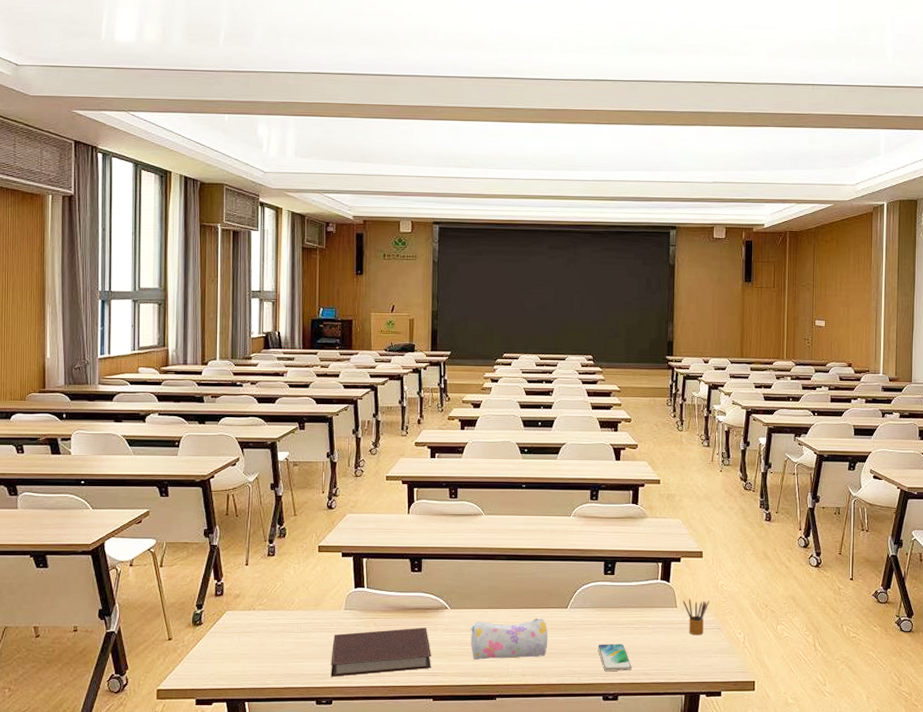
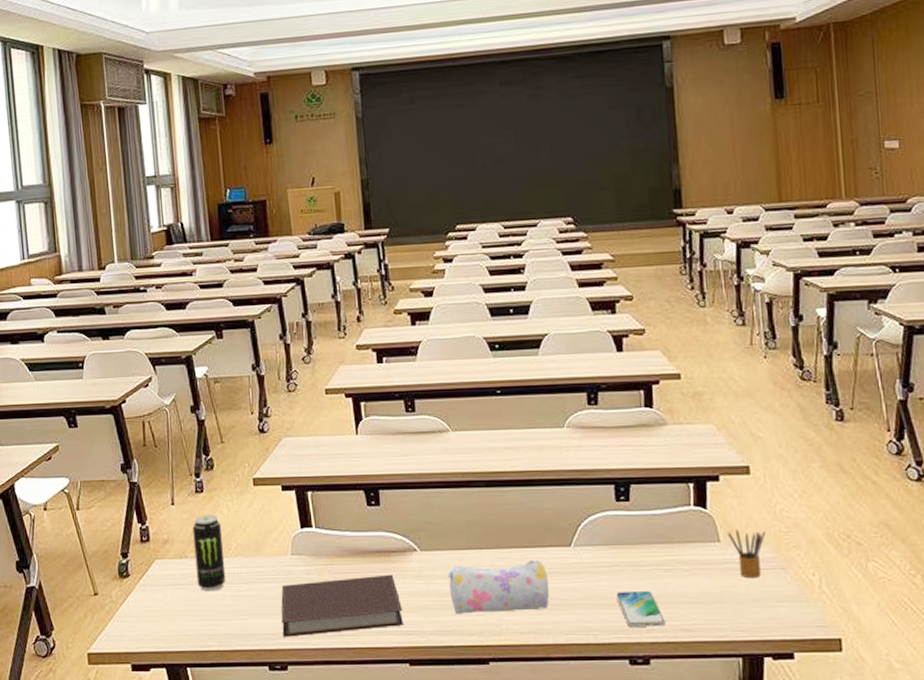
beverage can: none [261,575,288,638] -> present [192,515,226,592]

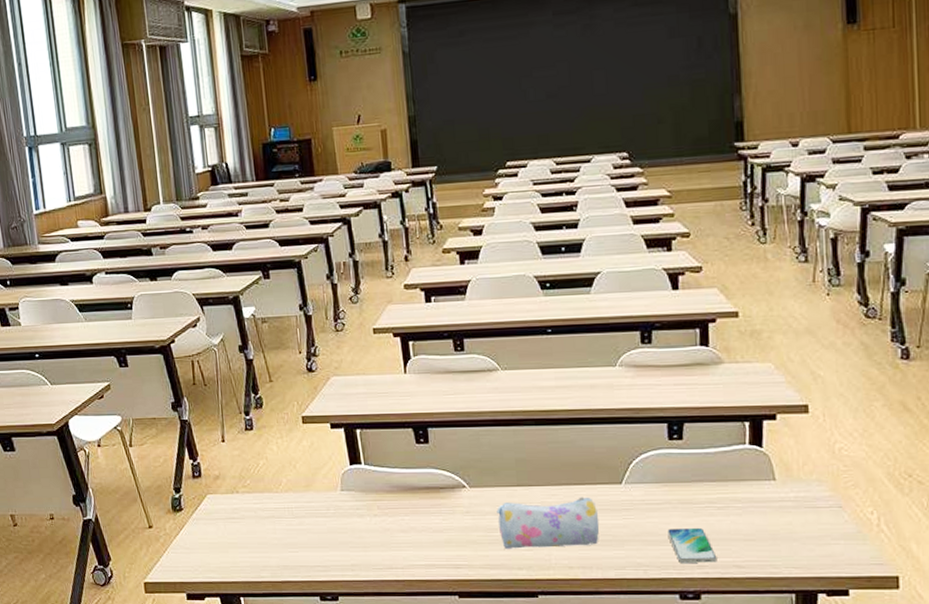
beverage can: present [192,515,226,592] -> none [243,452,277,525]
notebook: present [281,574,403,637] -> none [331,510,452,569]
pencil box: present [727,529,766,579] -> none [783,467,823,517]

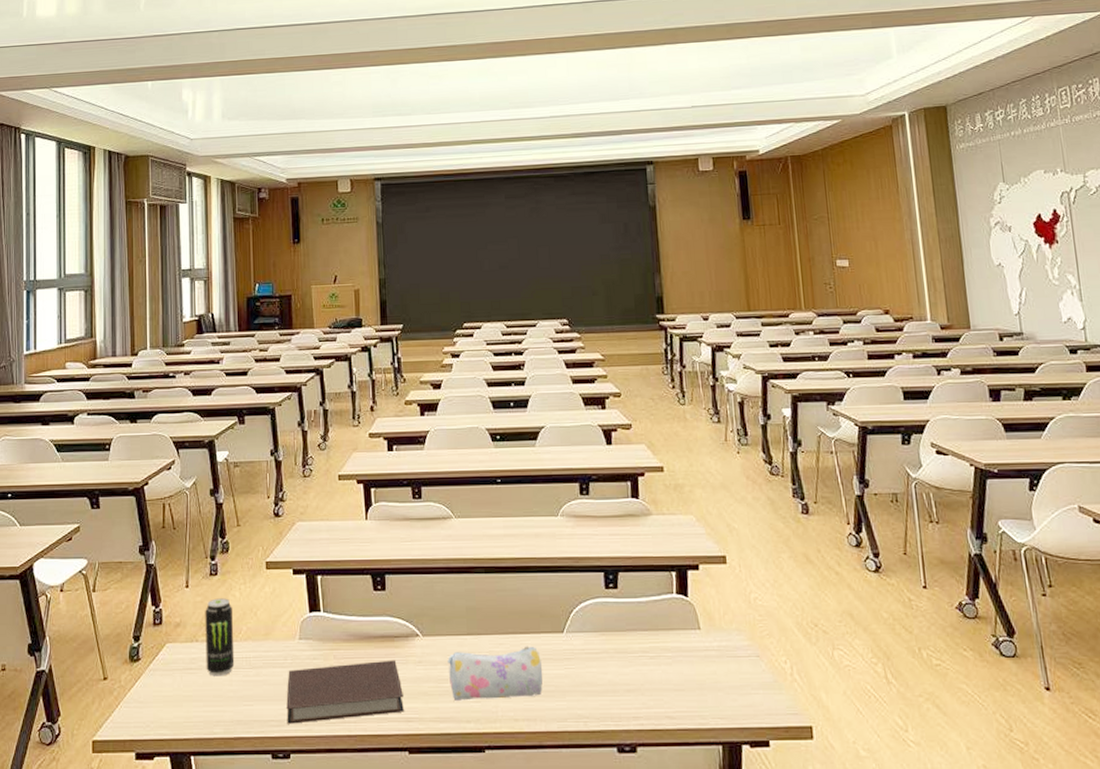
beverage can: none [243,452,277,525] -> present [205,598,235,676]
notebook: none [331,510,452,569] -> present [286,660,404,724]
smartphone: present [667,528,717,563] -> none [605,678,651,714]

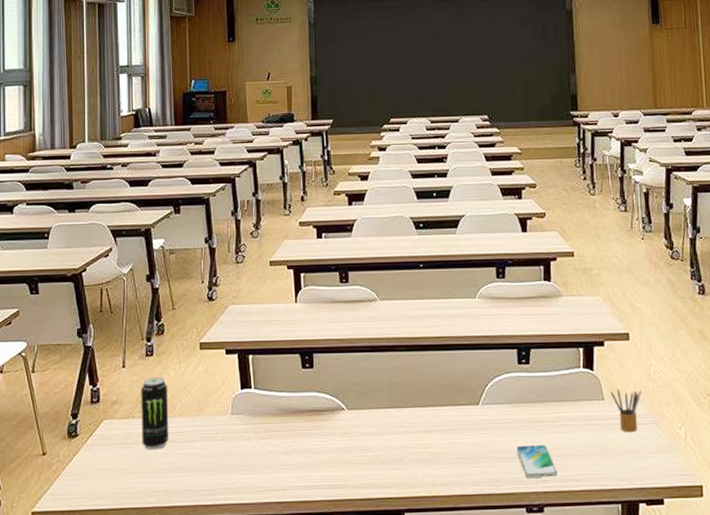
notebook: present [286,660,404,724] -> none [218,432,329,493]
pencil case: present [447,646,543,701] -> none [371,417,460,468]
smartphone: none [605,678,651,714] -> present [516,445,558,478]
pencil box: none [707,617,742,666] -> present [610,388,642,433]

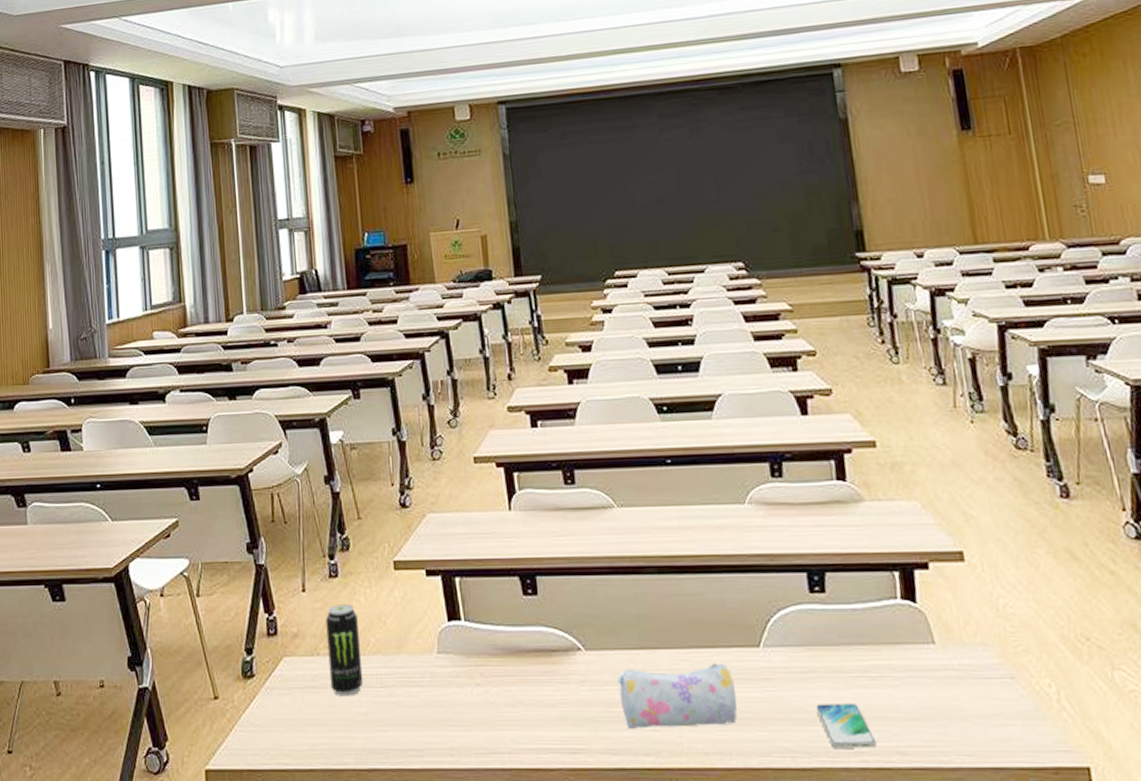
pencil case: none [371,417,460,468] -> present [617,663,738,729]
pencil box: present [610,388,642,433] -> none [943,628,989,690]

